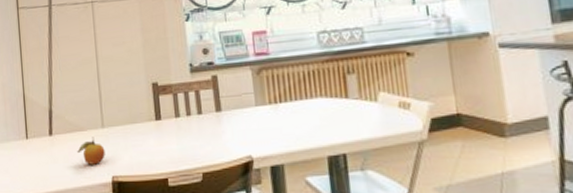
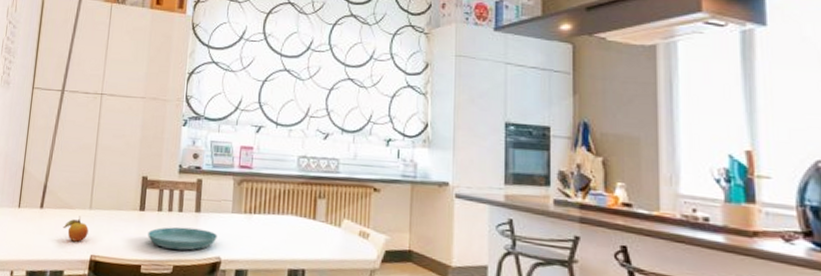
saucer: none [169,128,245,156] -> present [148,227,217,251]

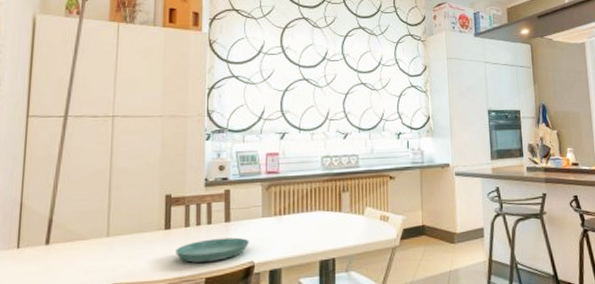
fruit: present [63,216,89,242] -> none [76,245,107,274]

